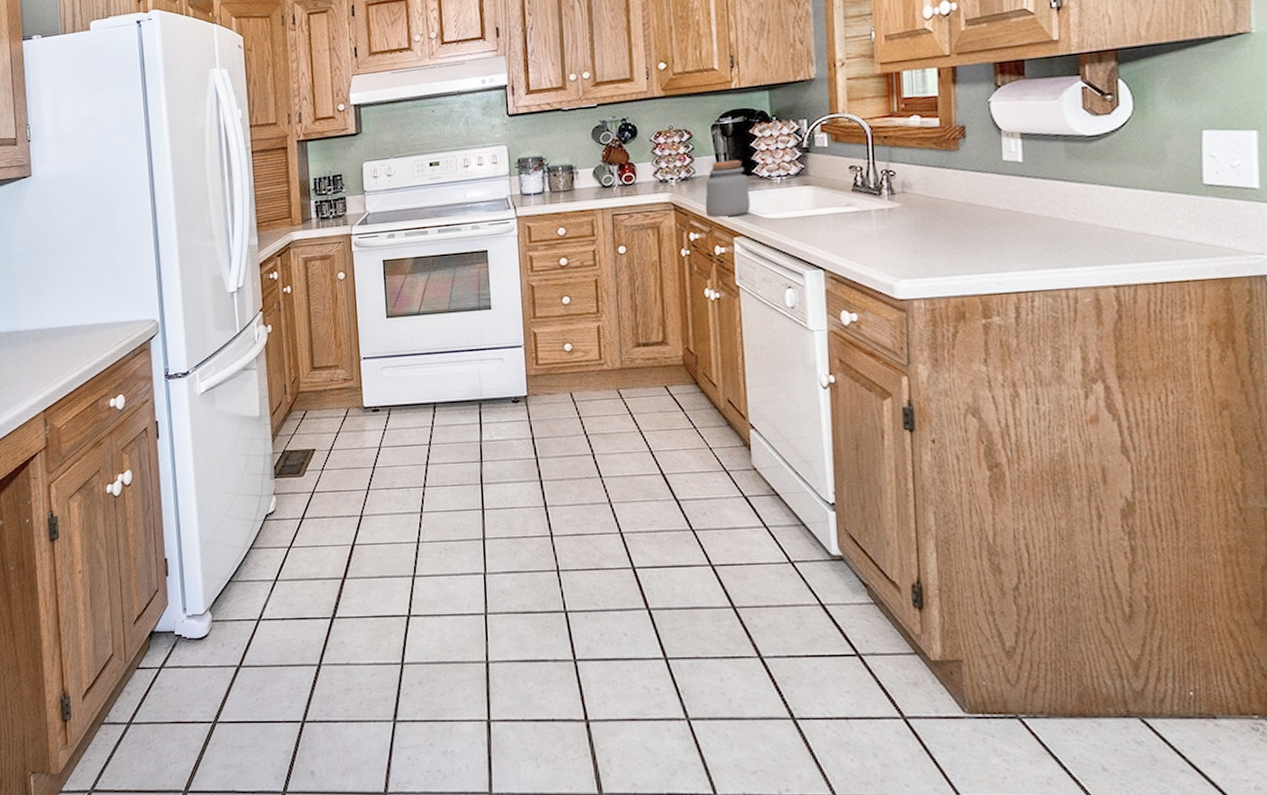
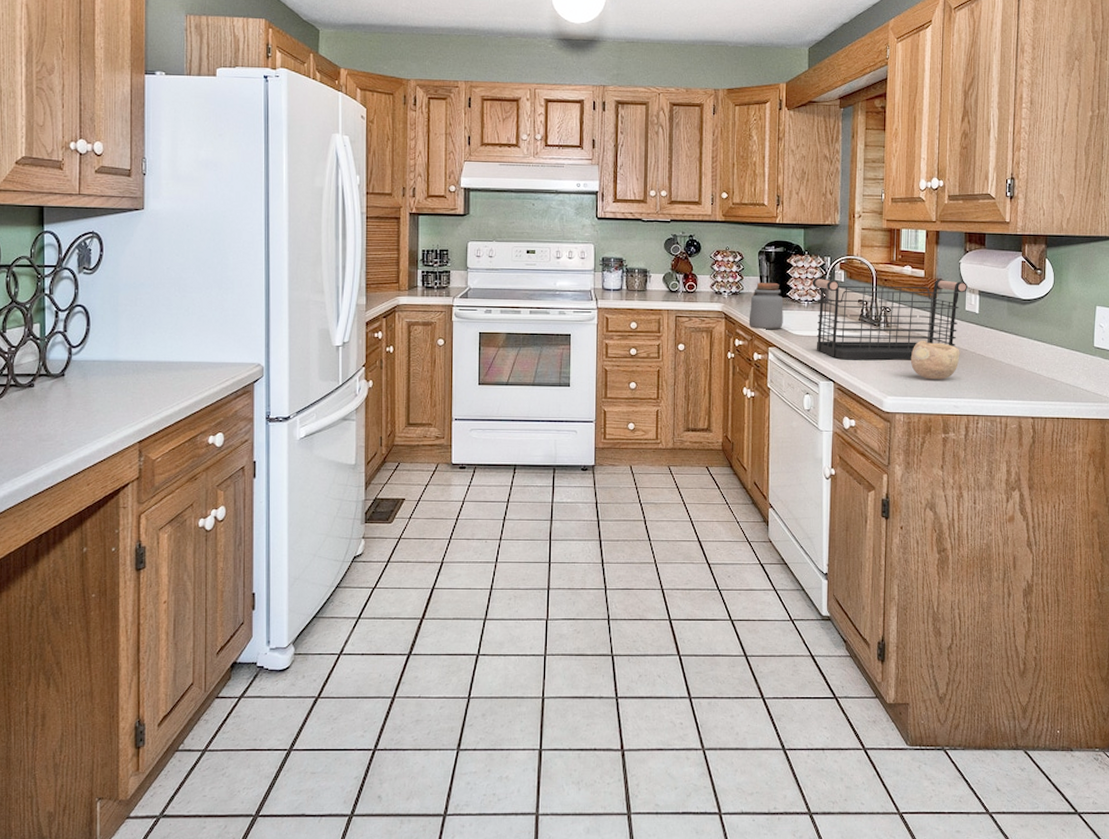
dish rack: none [784,124,1003,242] -> present [812,277,967,360]
bowl: none [928,205,1000,253] -> present [910,341,960,380]

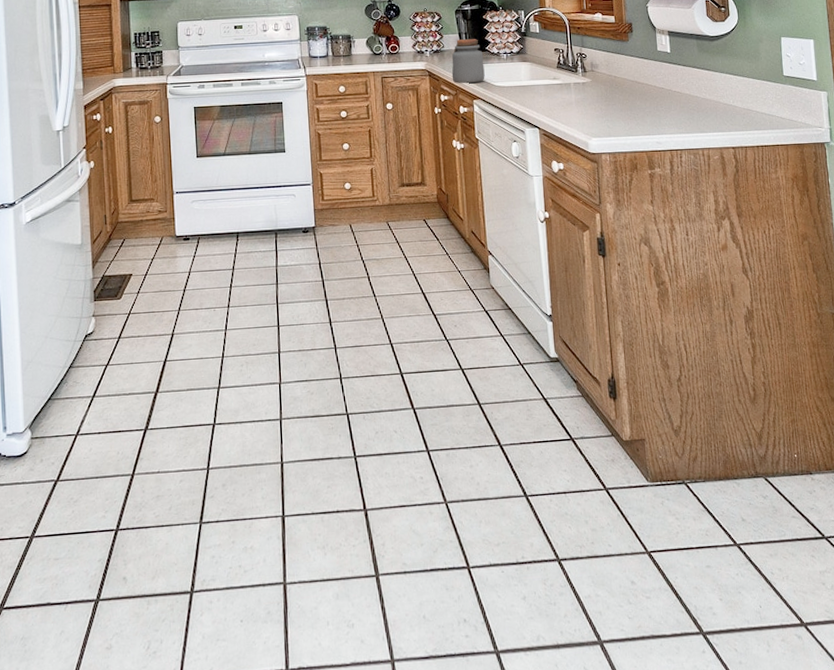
dish rack: present [812,277,967,360] -> none [508,23,657,107]
bowl: present [910,341,960,380] -> none [610,82,657,119]

